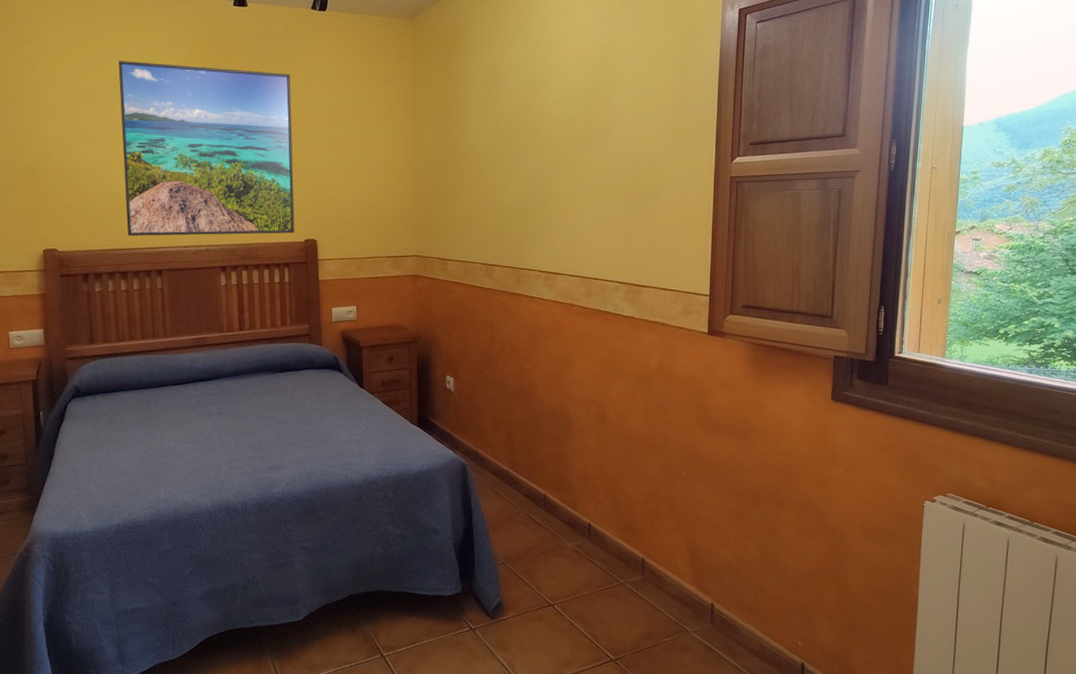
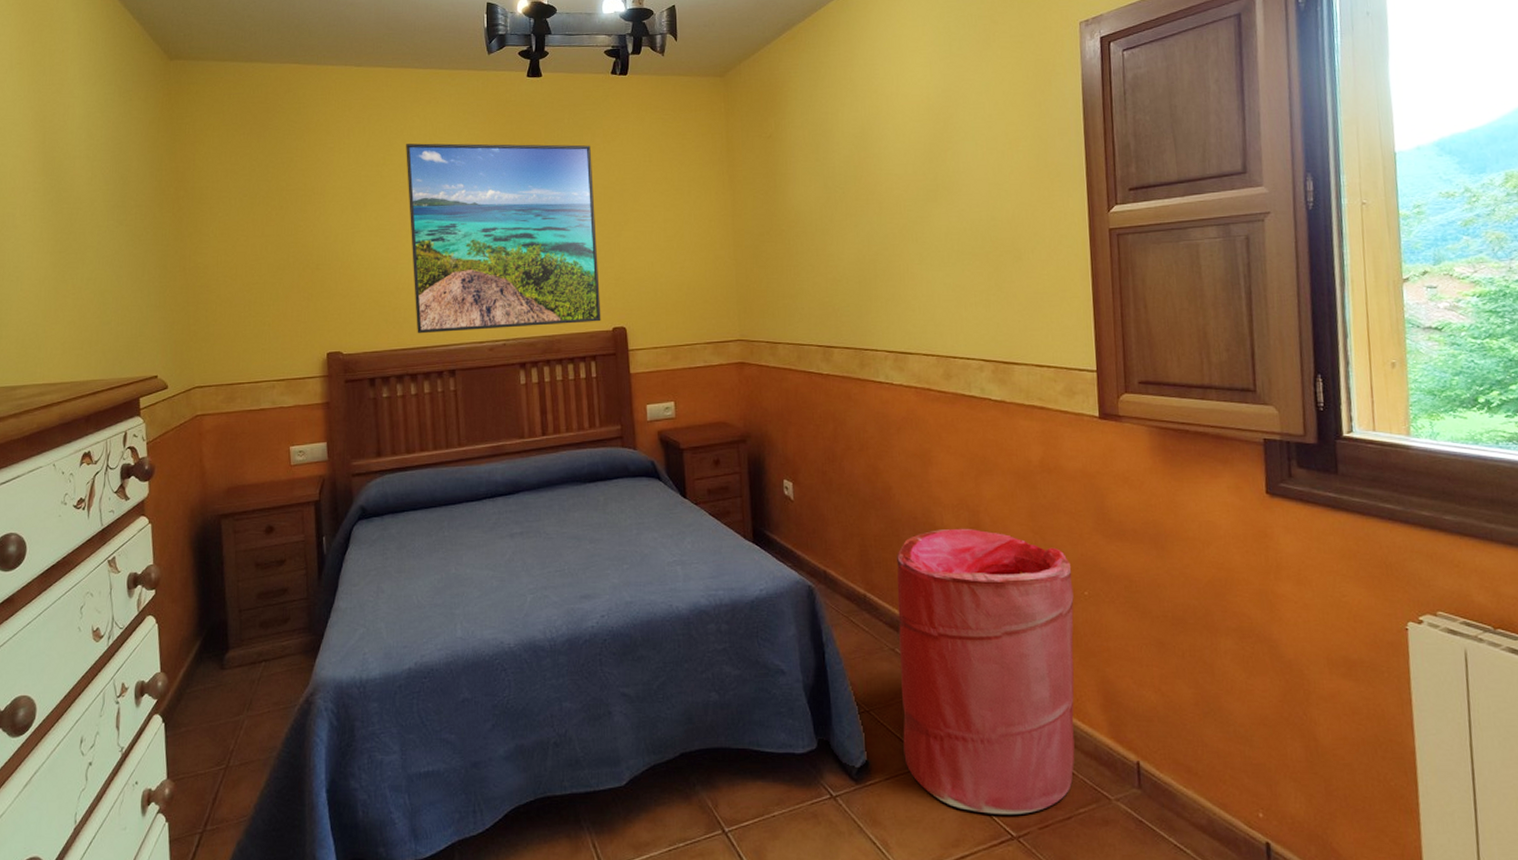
laundry hamper: none [531,420,675,642] -> present [897,529,1075,814]

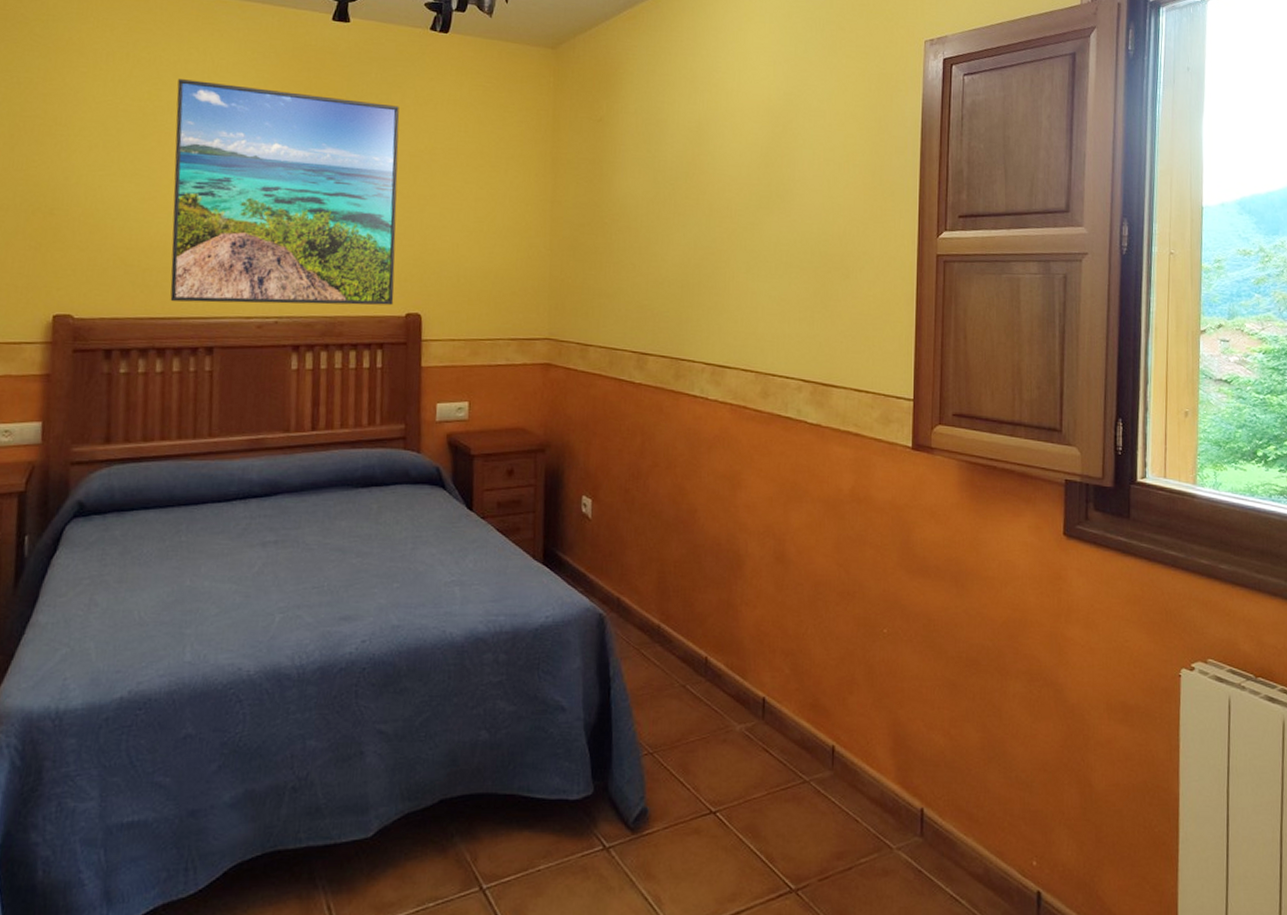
laundry hamper: present [897,529,1075,814] -> none [685,558,873,865]

